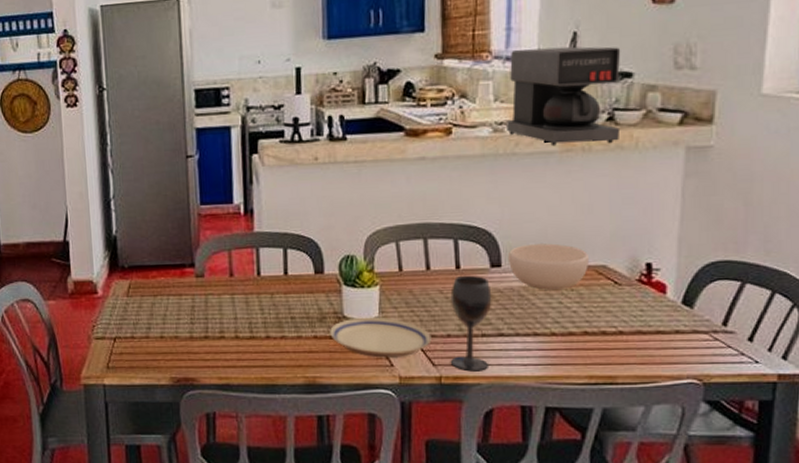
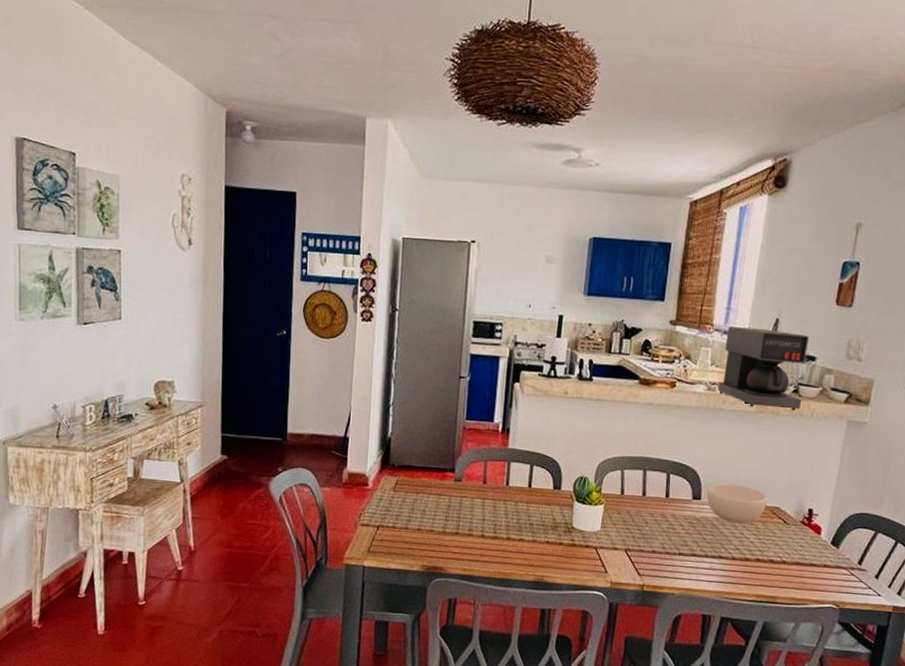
plate: present [330,317,432,358] -> none [559,529,640,566]
wine glass: present [450,275,492,372] -> none [653,503,691,583]

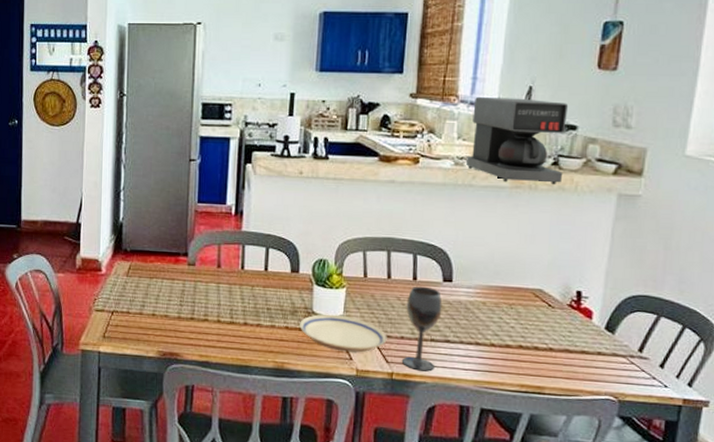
plate: none [559,529,640,566] -> present [300,314,387,353]
wine glass: none [653,503,691,583] -> present [402,286,442,371]
bowl: present [706,484,768,523] -> none [458,265,529,307]

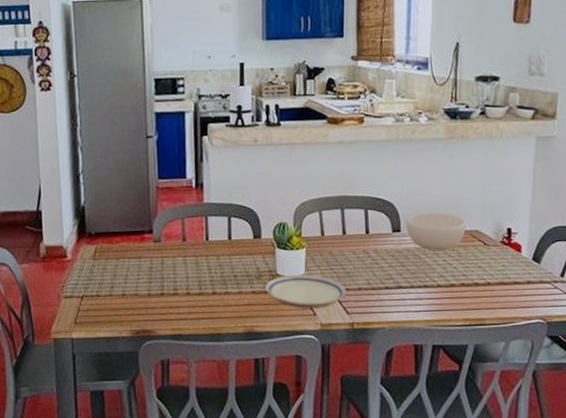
wine glass: present [402,286,442,371] -> none [361,238,393,318]
bowl: none [458,265,529,307] -> present [405,212,467,250]
coffee maker: present [466,96,569,185] -> none [406,54,491,134]

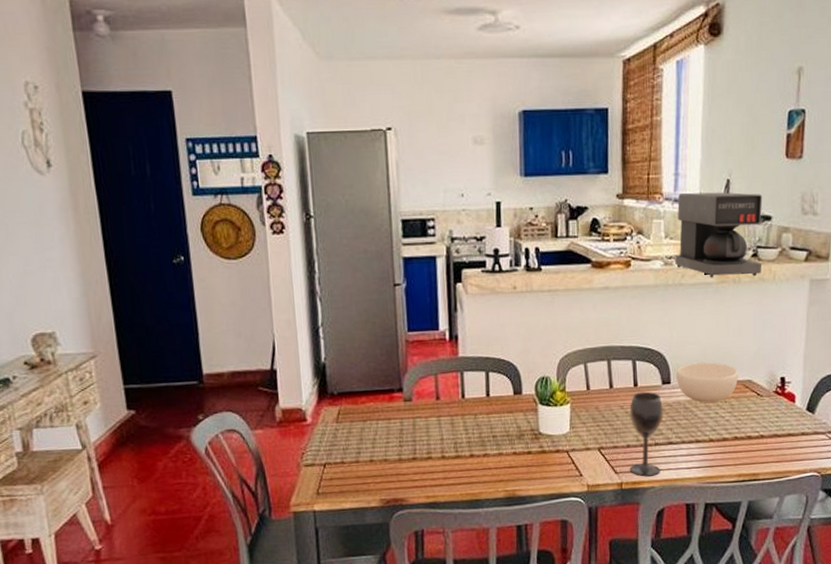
plate: present [265,274,346,309] -> none [527,432,614,469]
wine glass: none [361,238,393,318] -> present [630,391,663,477]
coffee maker: none [406,54,491,134] -> present [675,192,763,278]

